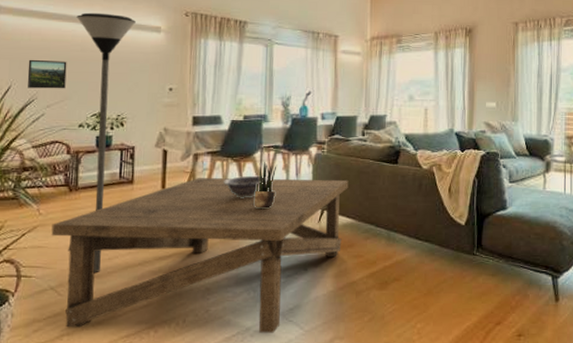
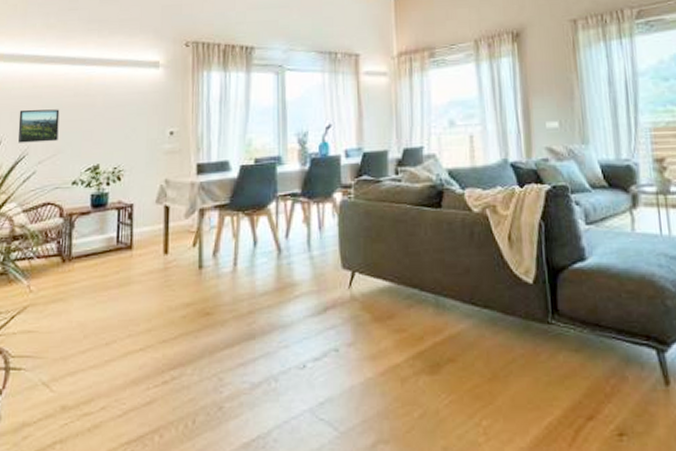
coffee table: present [51,178,349,333] -> none [42,231,383,436]
floor lamp: present [76,12,136,272] -> none [69,51,132,361]
decorative bowl: present [224,175,268,198] -> none [234,231,286,262]
potted plant: present [254,162,277,207] -> none [270,214,296,272]

